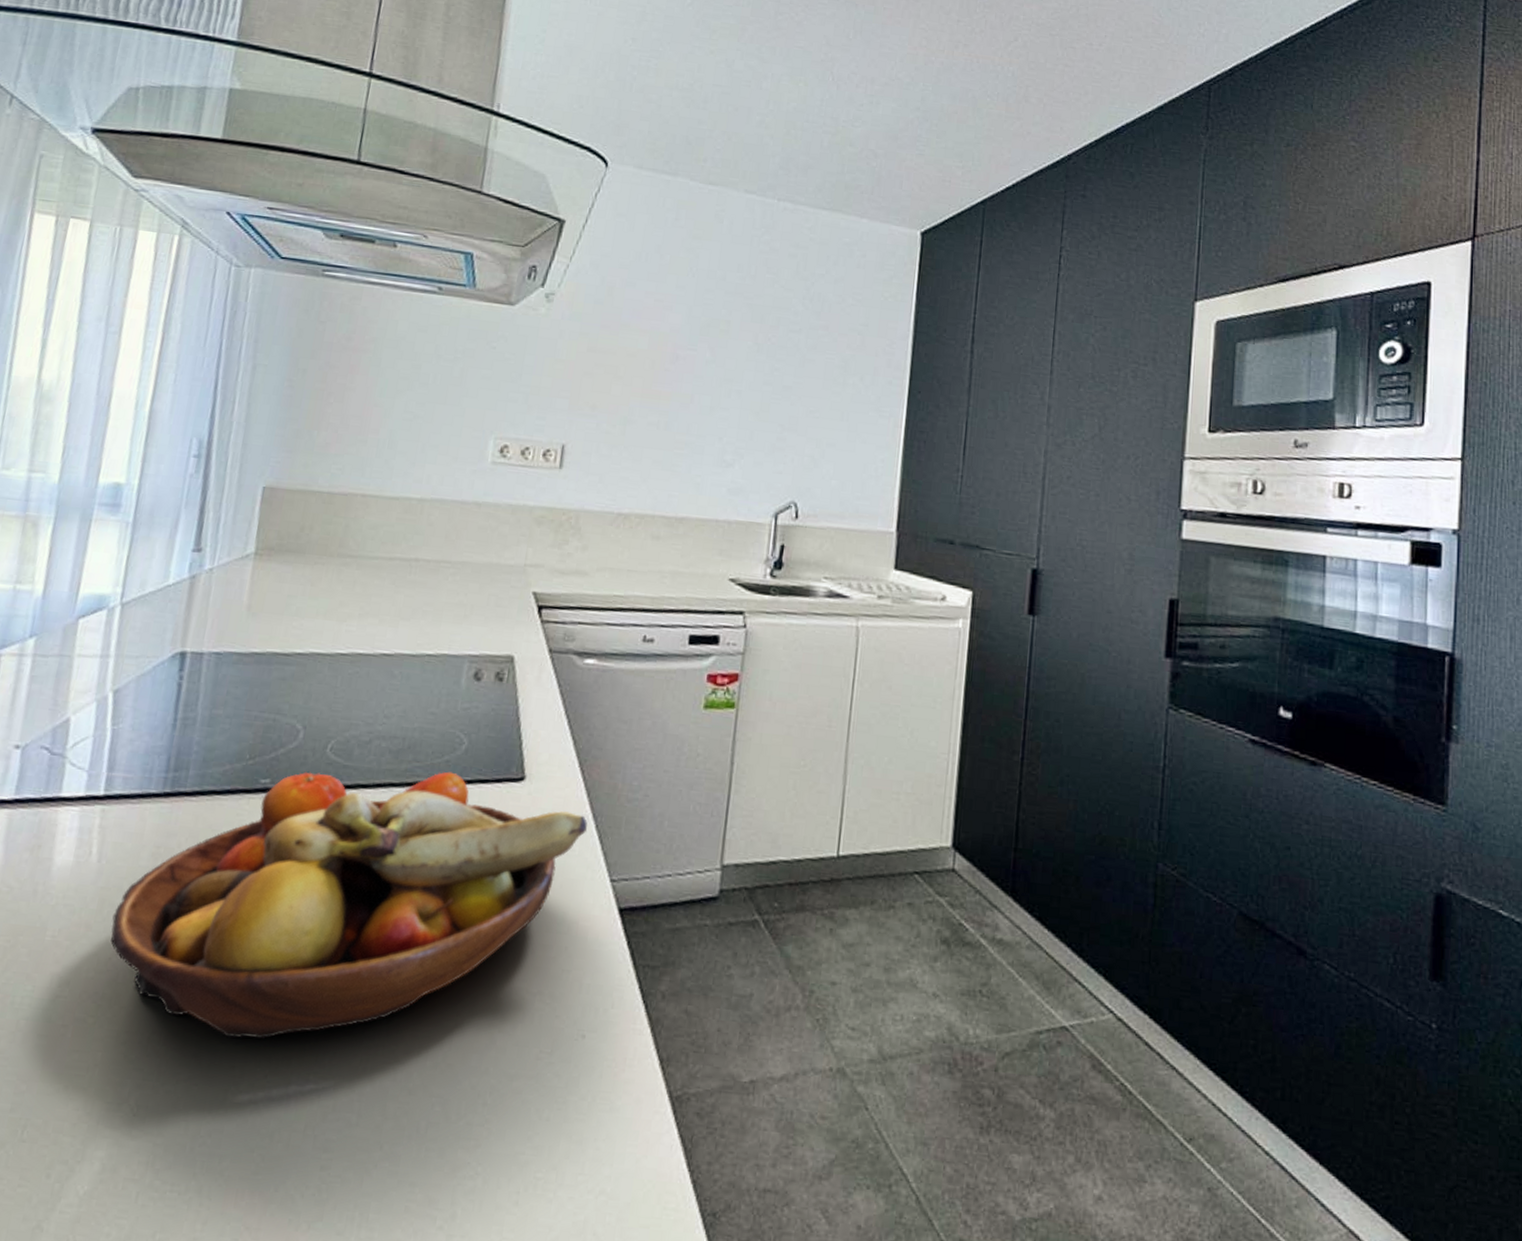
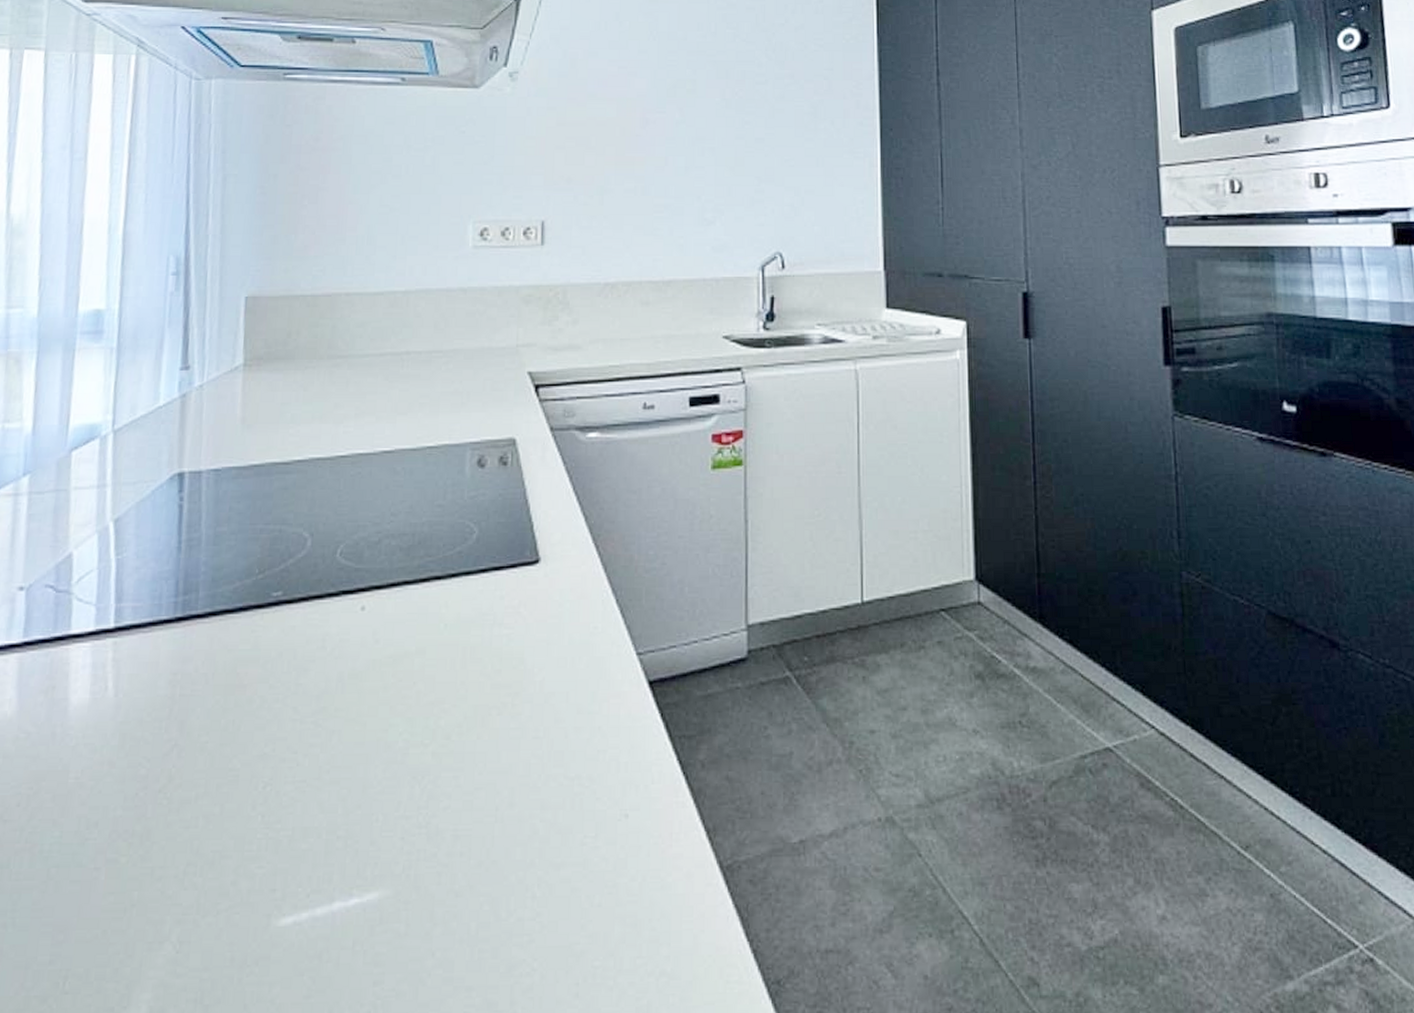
fruit bowl: present [110,771,588,1040] -> none [135,562,608,861]

